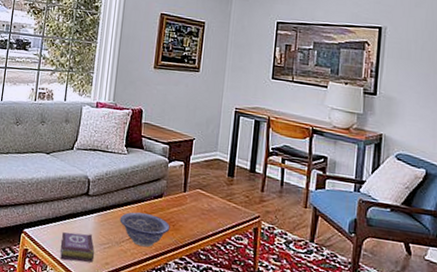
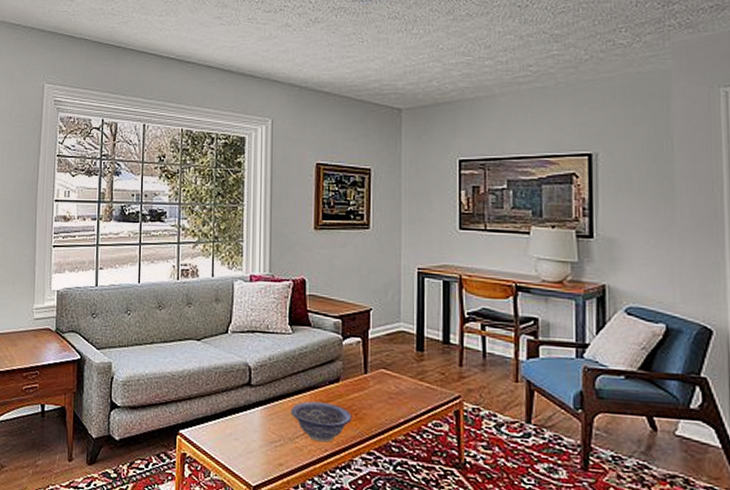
book: present [60,232,94,263] -> none [223,430,264,465]

